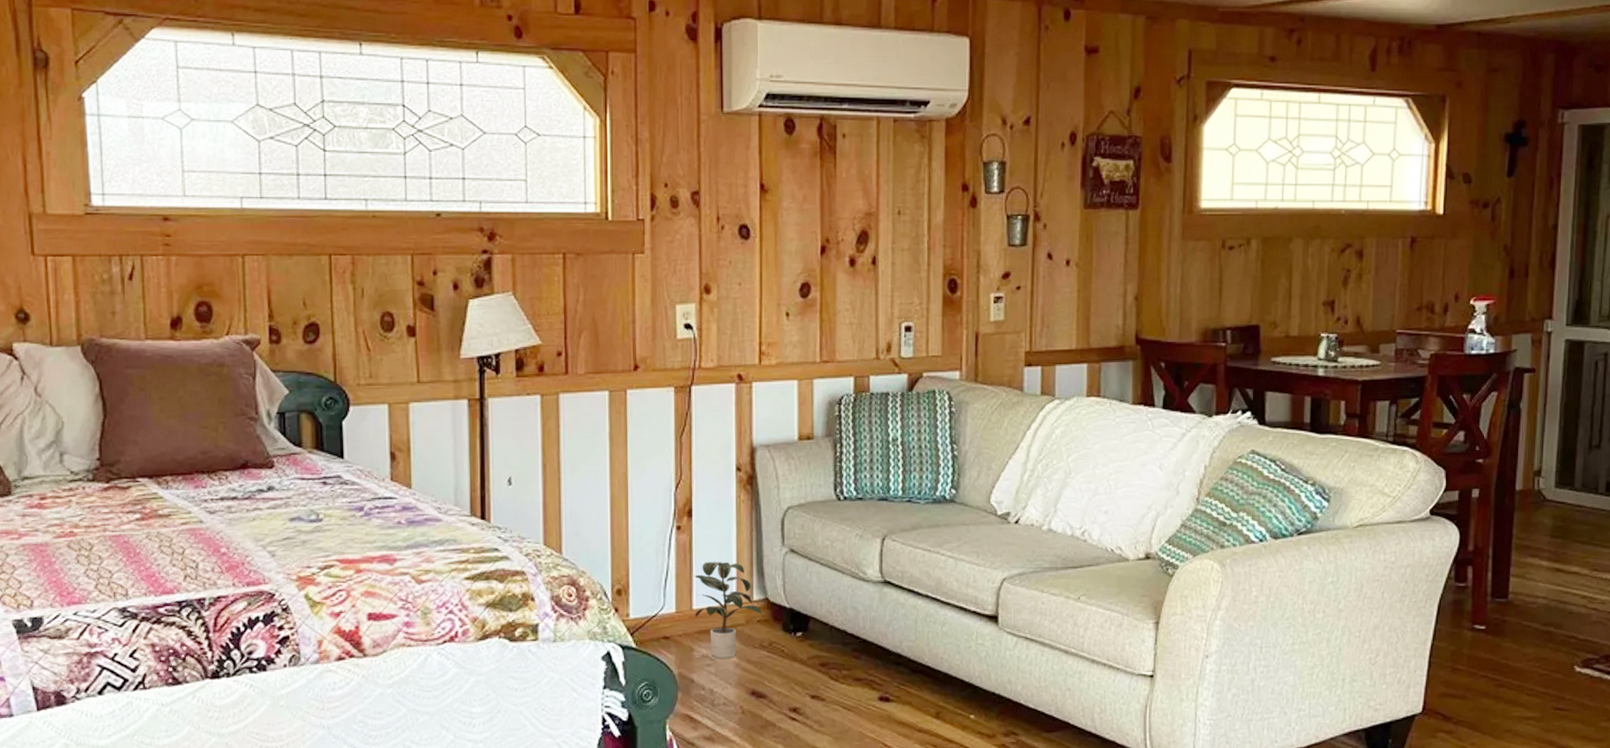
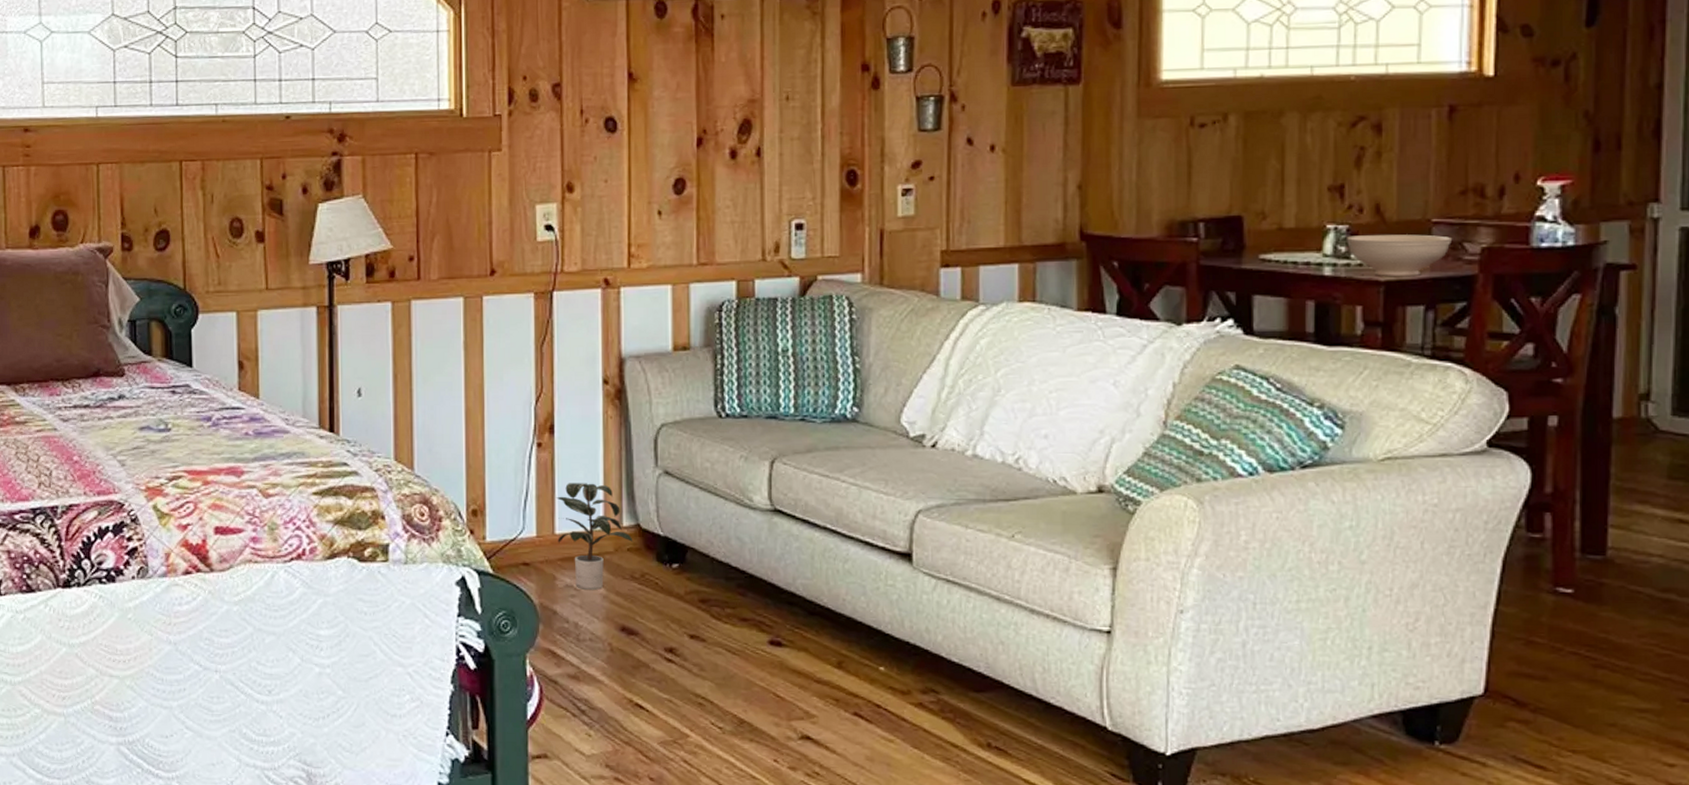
decorative bowl: none [1336,342,1411,378] -> present [1347,234,1453,277]

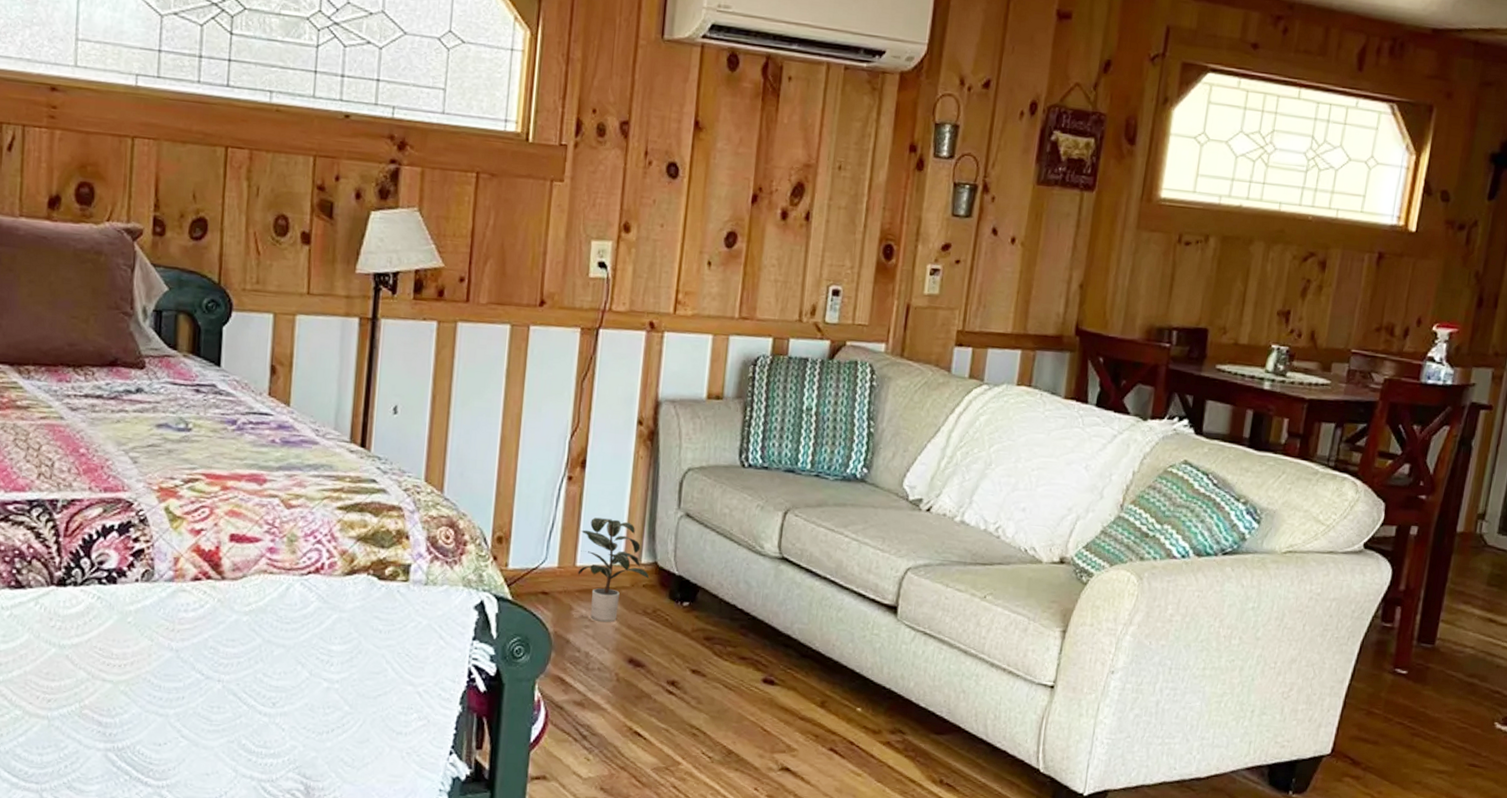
decorative bowl: present [1347,234,1453,277] -> none [1285,356,1365,398]

